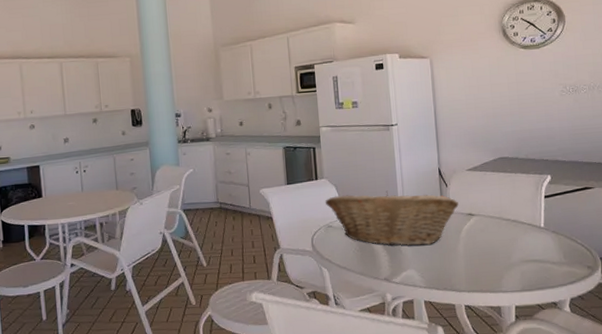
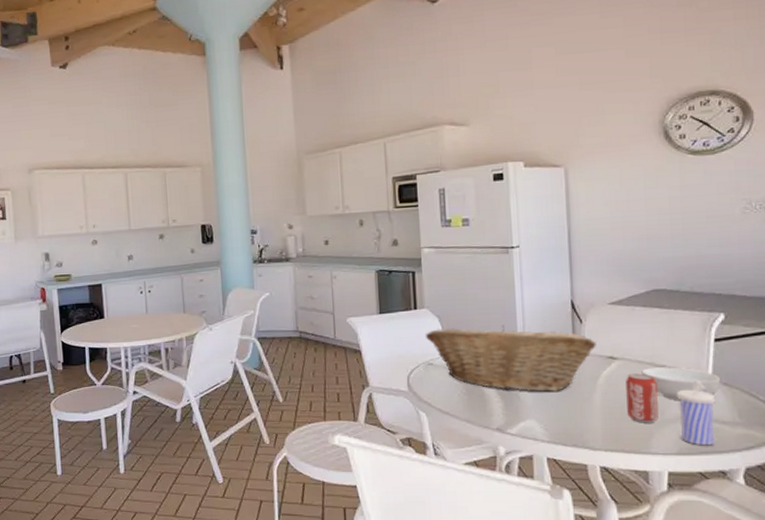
beverage can: none [481,226,507,267] -> present [626,373,659,423]
cereal bowl: none [493,220,550,248] -> present [641,367,720,401]
beverage cup: none [519,230,548,283] -> present [677,381,716,446]

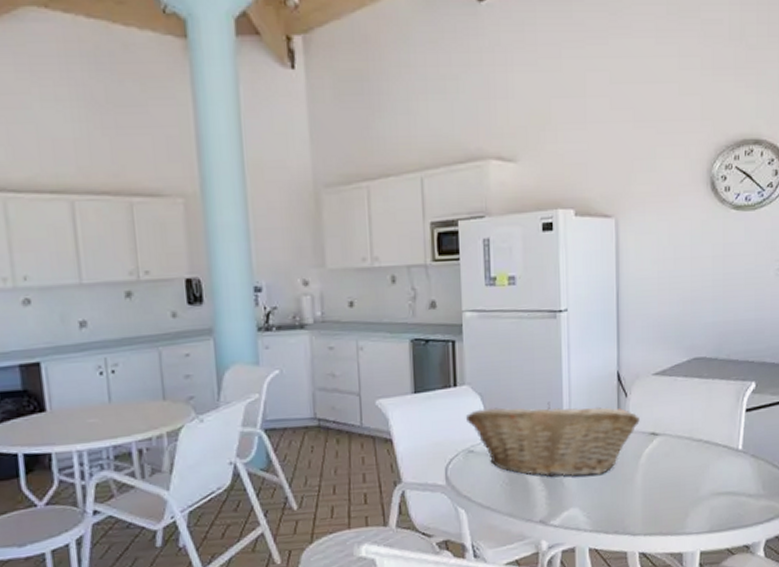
beverage can: present [626,373,659,423] -> none [666,449,695,503]
cereal bowl: present [641,367,720,401] -> none [680,440,748,477]
beverage cup: present [677,381,716,446] -> none [711,454,744,521]

